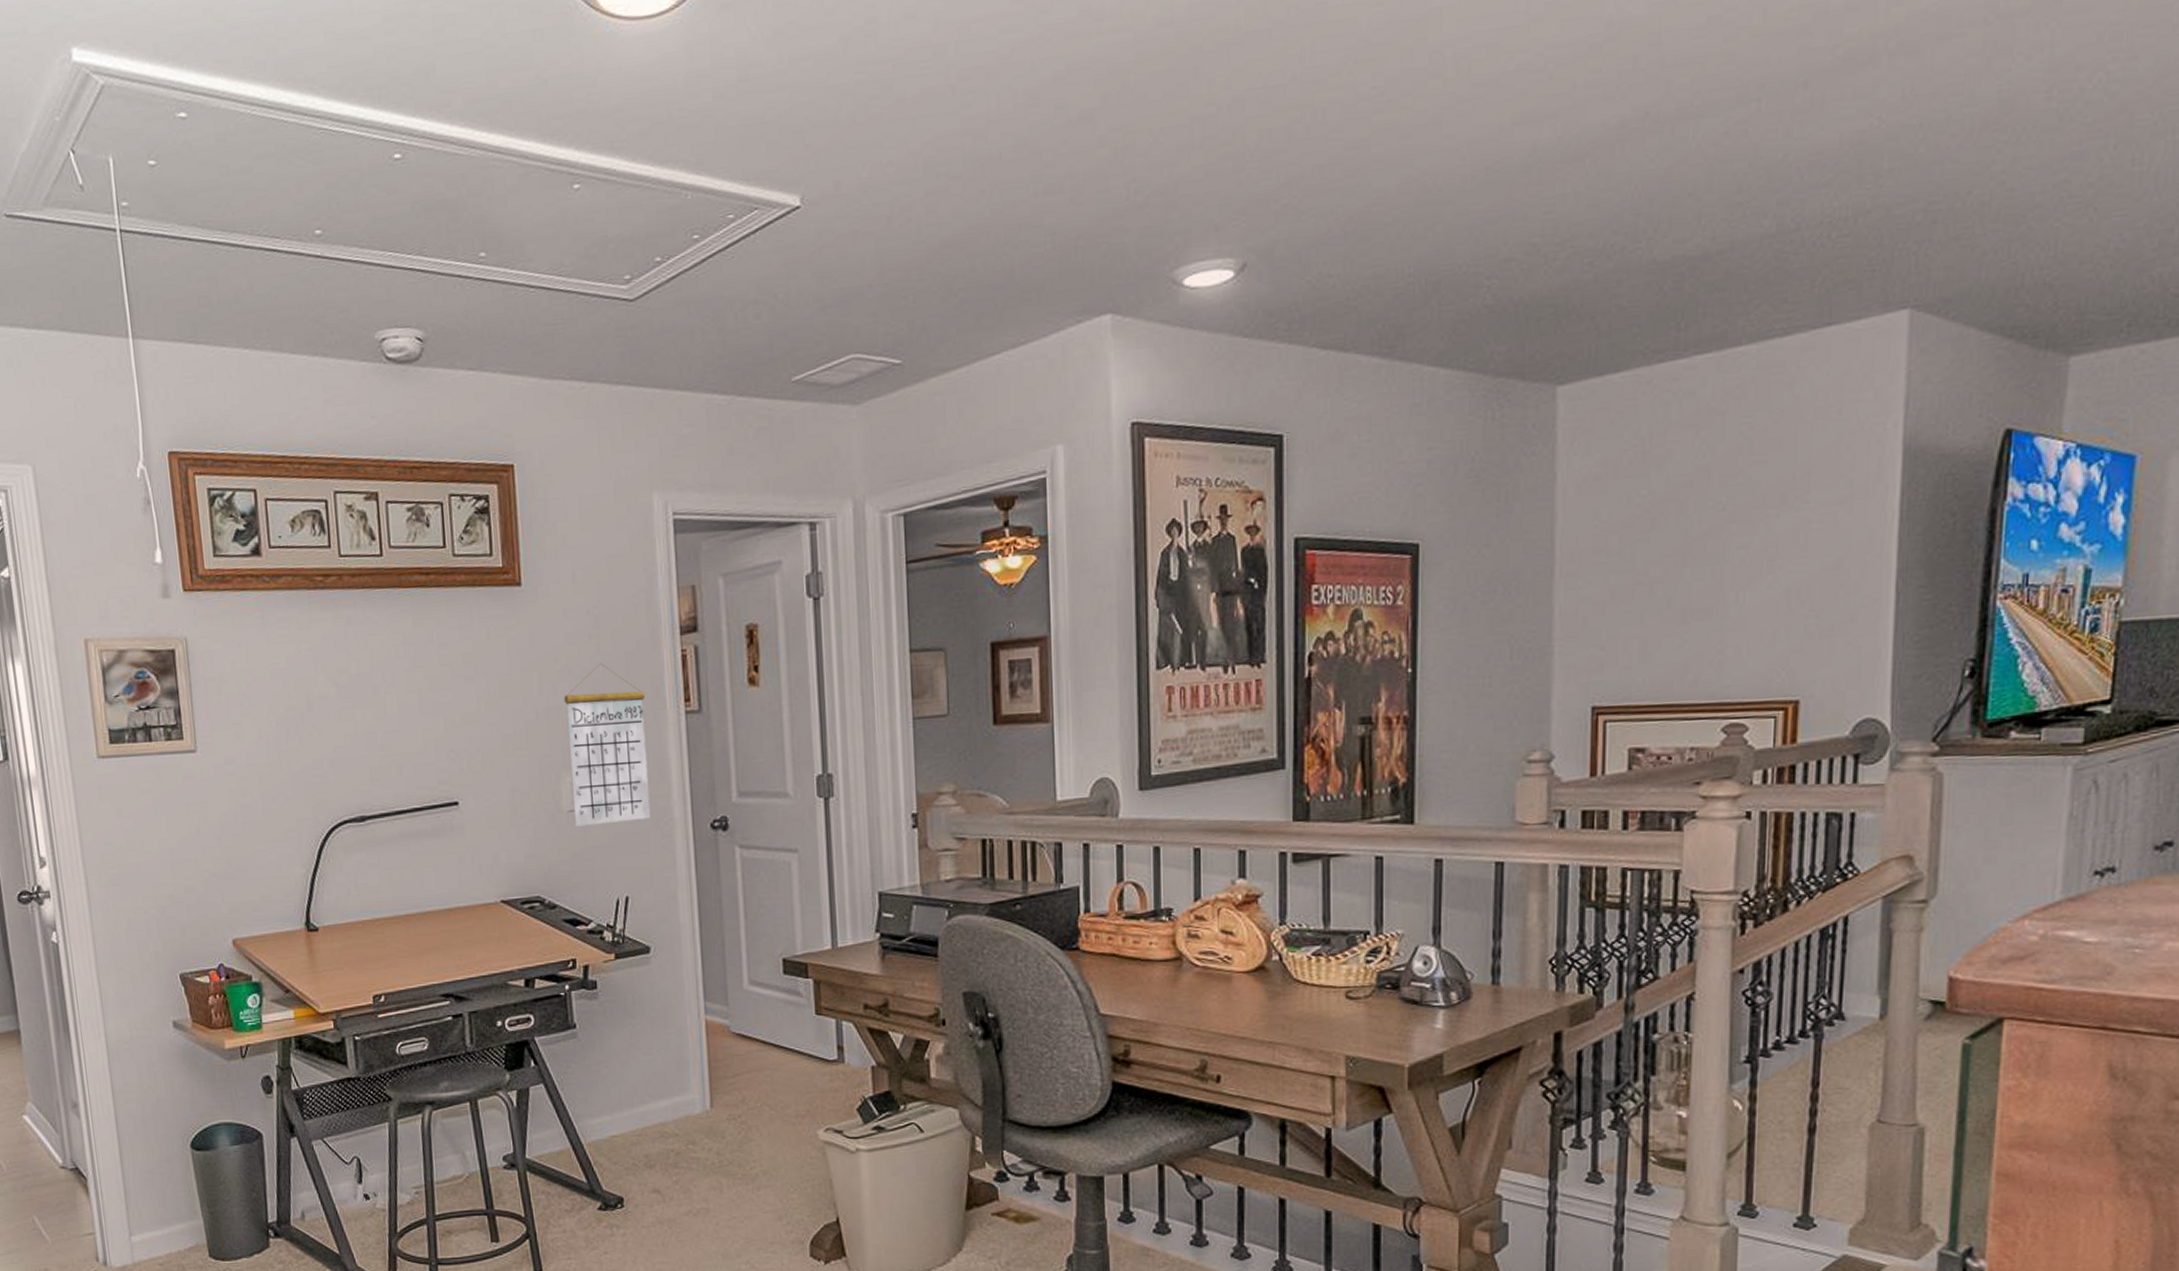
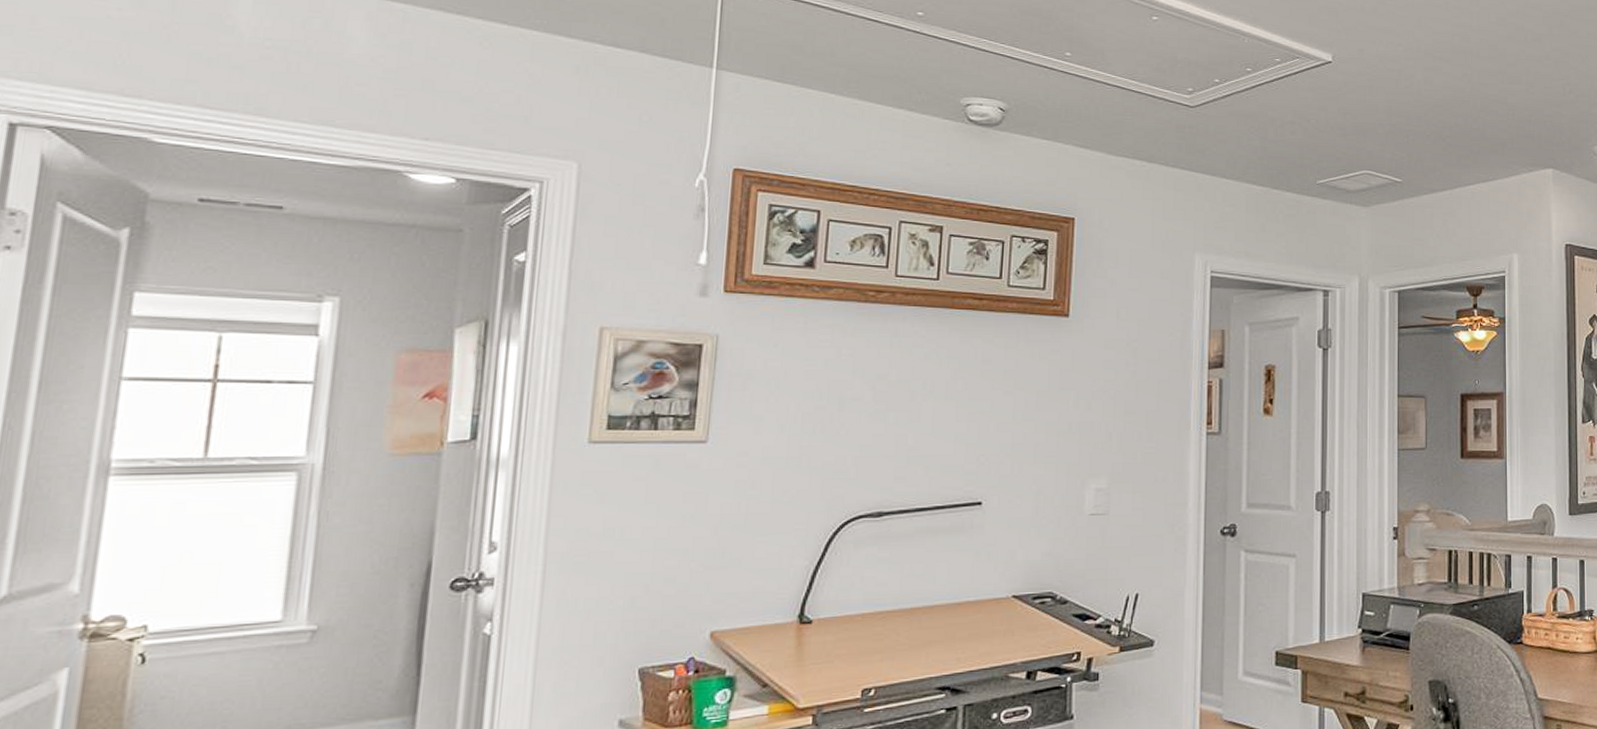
calendar: present [563,663,651,826] -> none [1094,387,1173,529]

